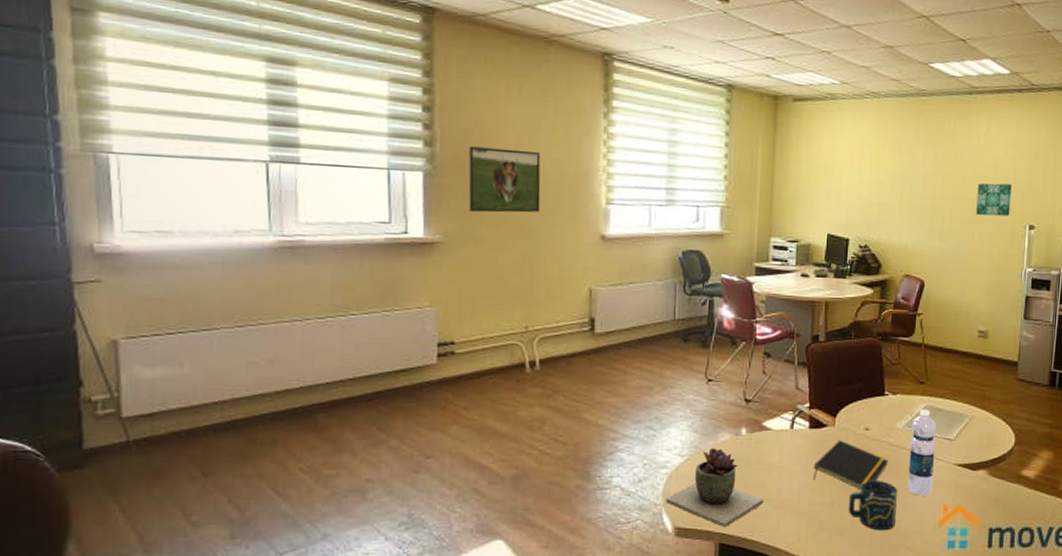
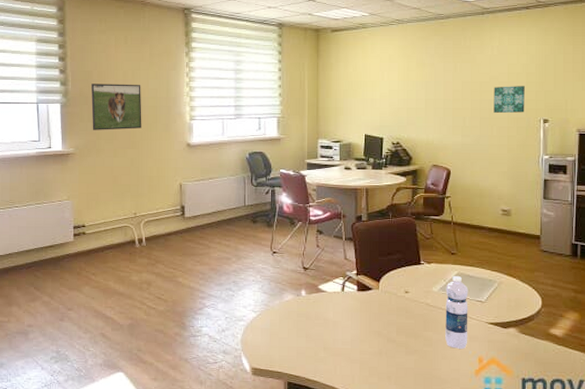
succulent plant: present [666,448,764,527] -> none [244,306,322,369]
notepad: present [813,440,889,490] -> none [362,301,427,343]
cup: present [848,481,897,531] -> none [394,335,436,377]

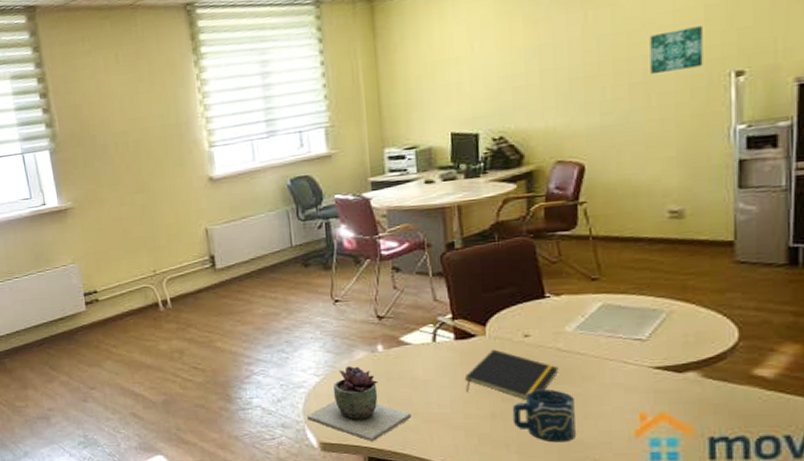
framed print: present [91,83,142,130] -> none [82,112,150,177]
succulent plant: none [244,306,322,369] -> present [307,366,412,441]
notepad: none [362,301,427,343] -> present [464,349,559,401]
cup: none [394,335,436,377] -> present [512,390,576,443]
water bottle: present [445,275,468,349] -> none [585,308,623,404]

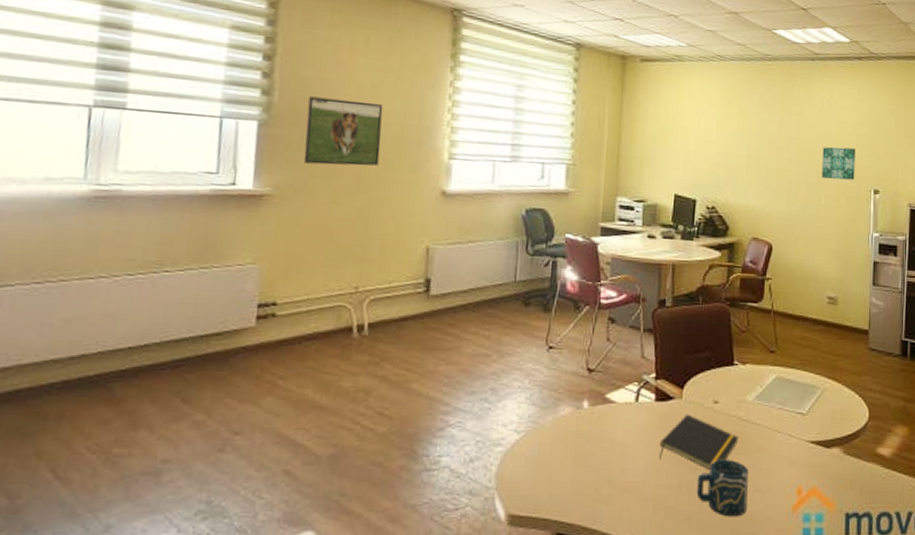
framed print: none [82,112,150,177] -> present [303,96,384,166]
succulent plant: present [307,366,412,441] -> none [499,423,606,514]

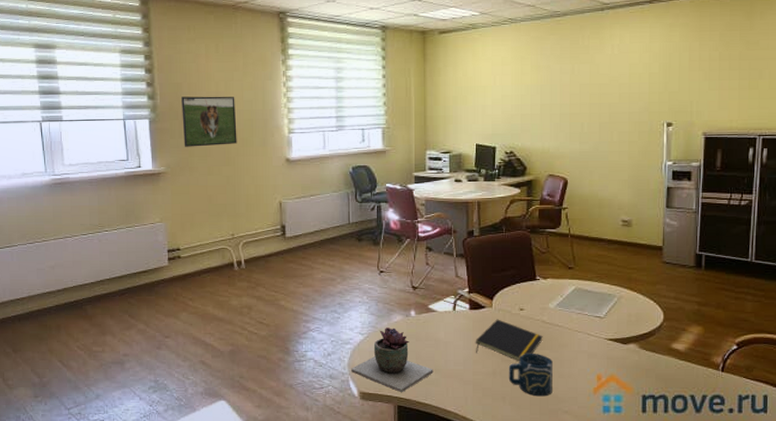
succulent plant: none [499,423,606,514] -> present [351,328,434,392]
wall art: present [822,147,855,180] -> none [614,87,647,117]

